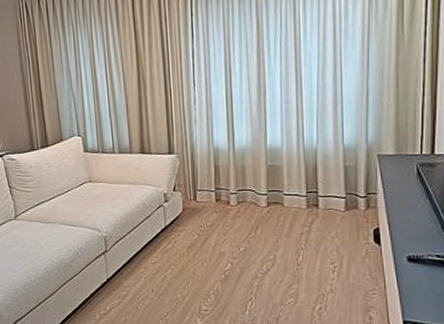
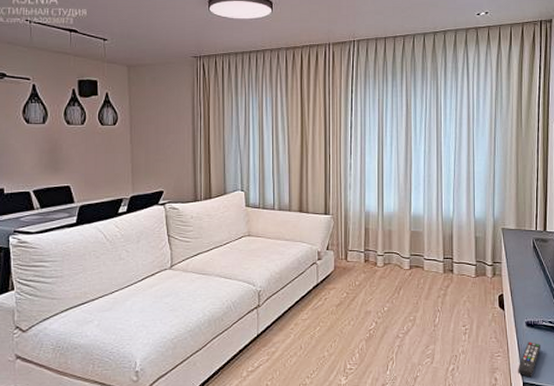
remote control: none [397,278,426,316] -> present [518,342,542,378]

